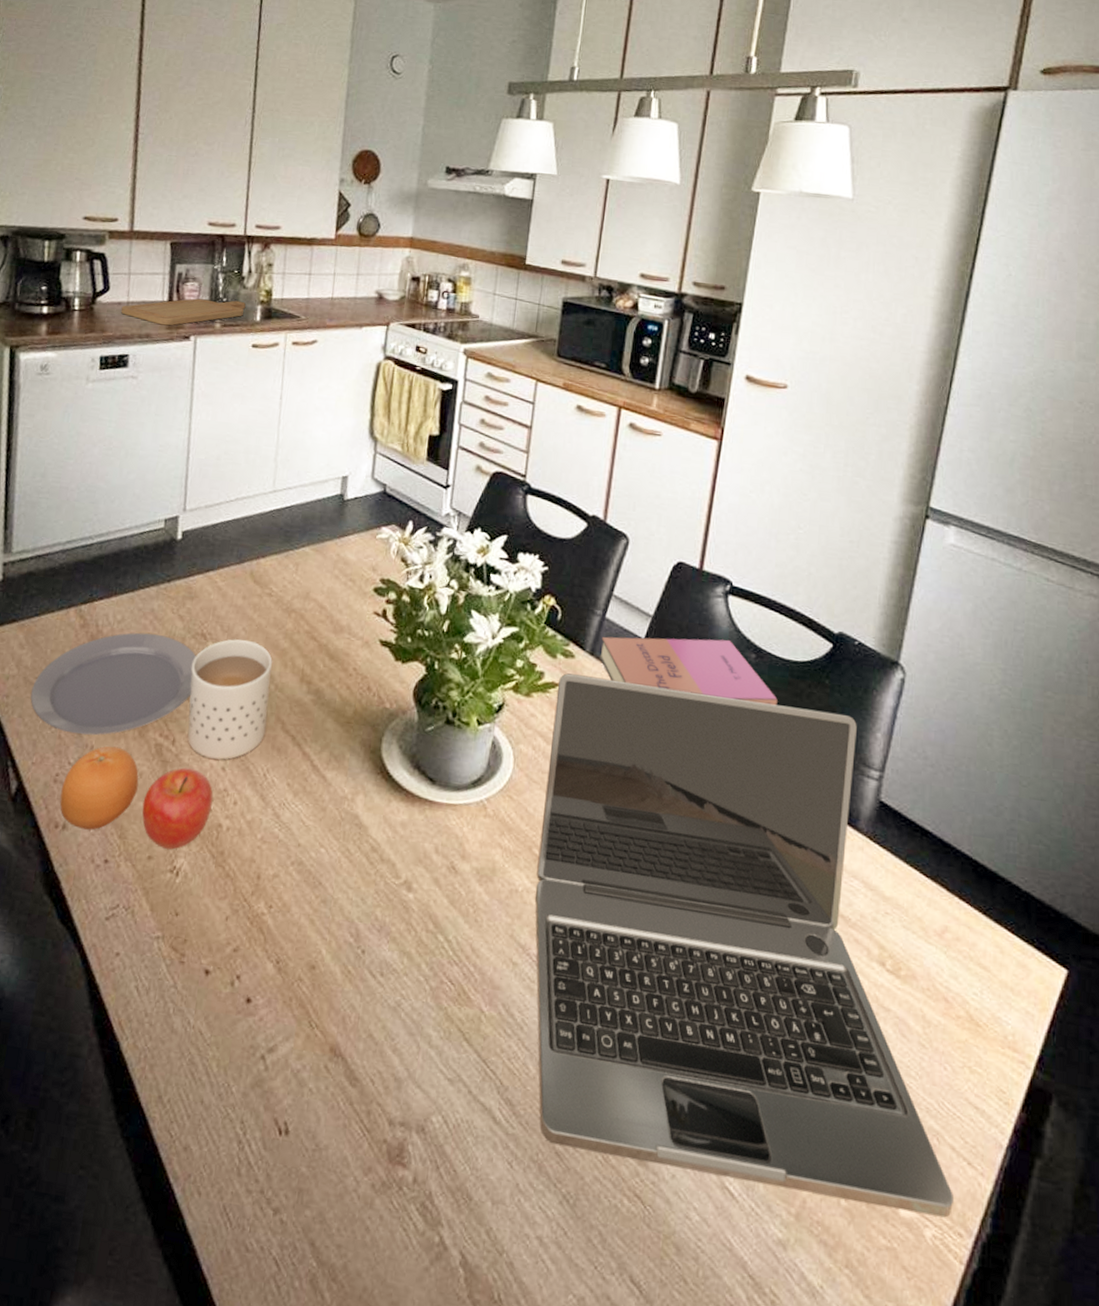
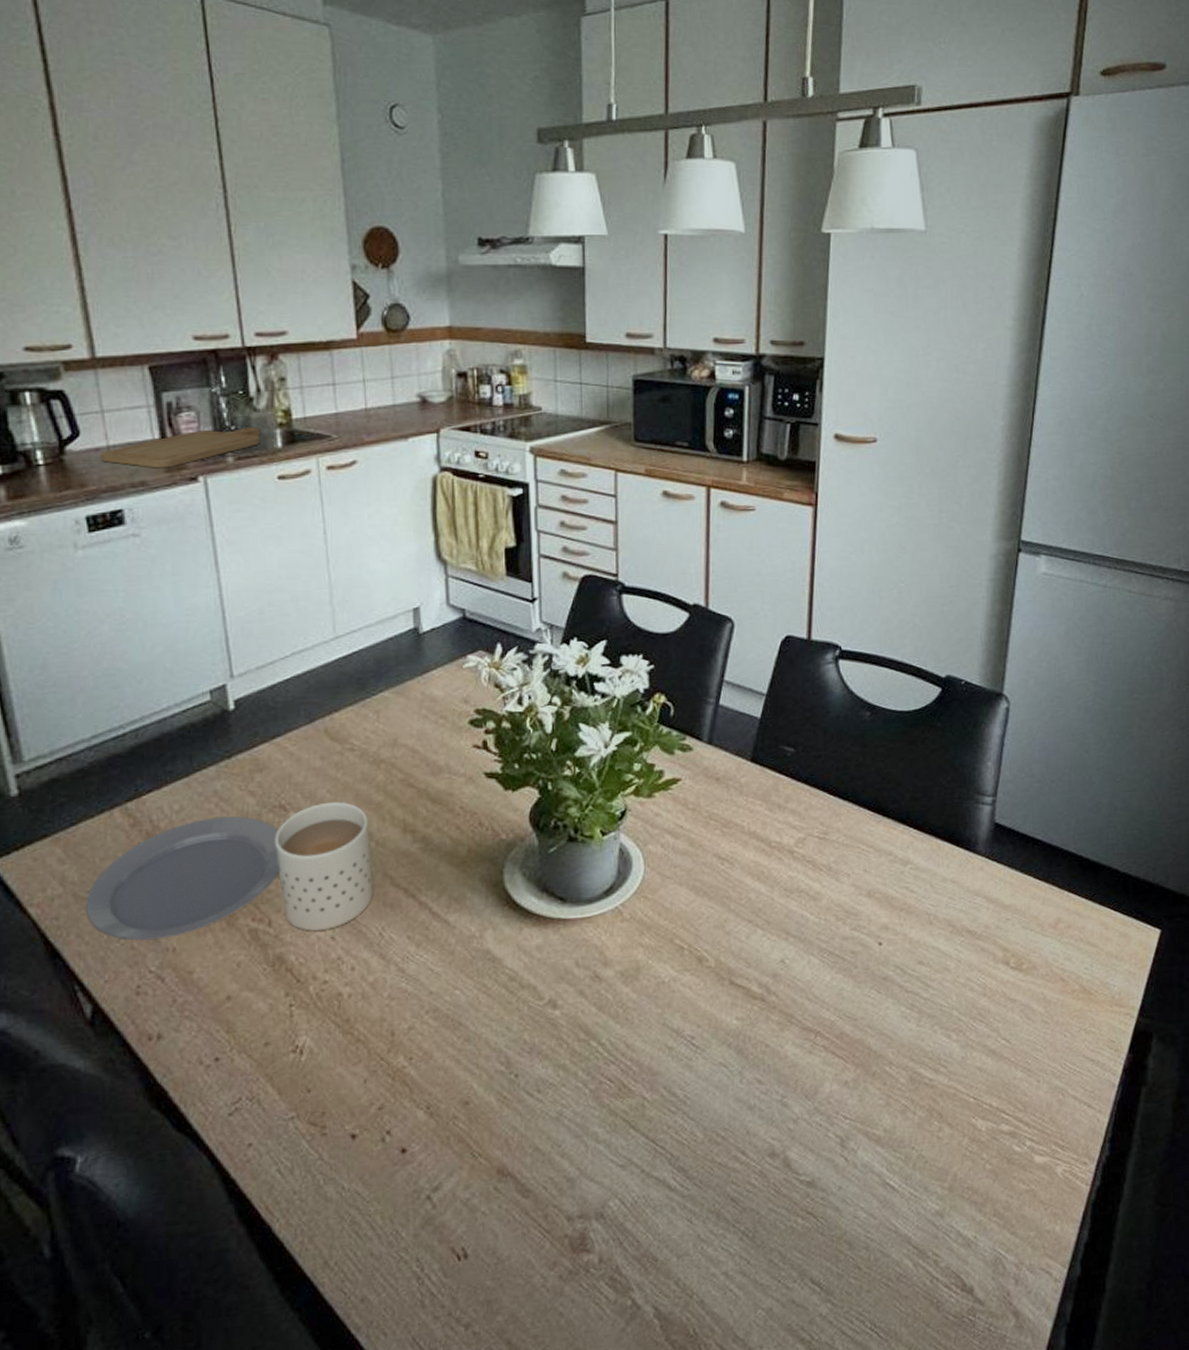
fruit: present [59,746,139,830] -> none [147,942,238,1035]
fruit: present [141,767,214,850] -> none [247,945,327,1032]
laptop: present [535,673,955,1218] -> none [679,751,1079,1193]
books: present [598,636,778,706] -> none [717,703,895,765]

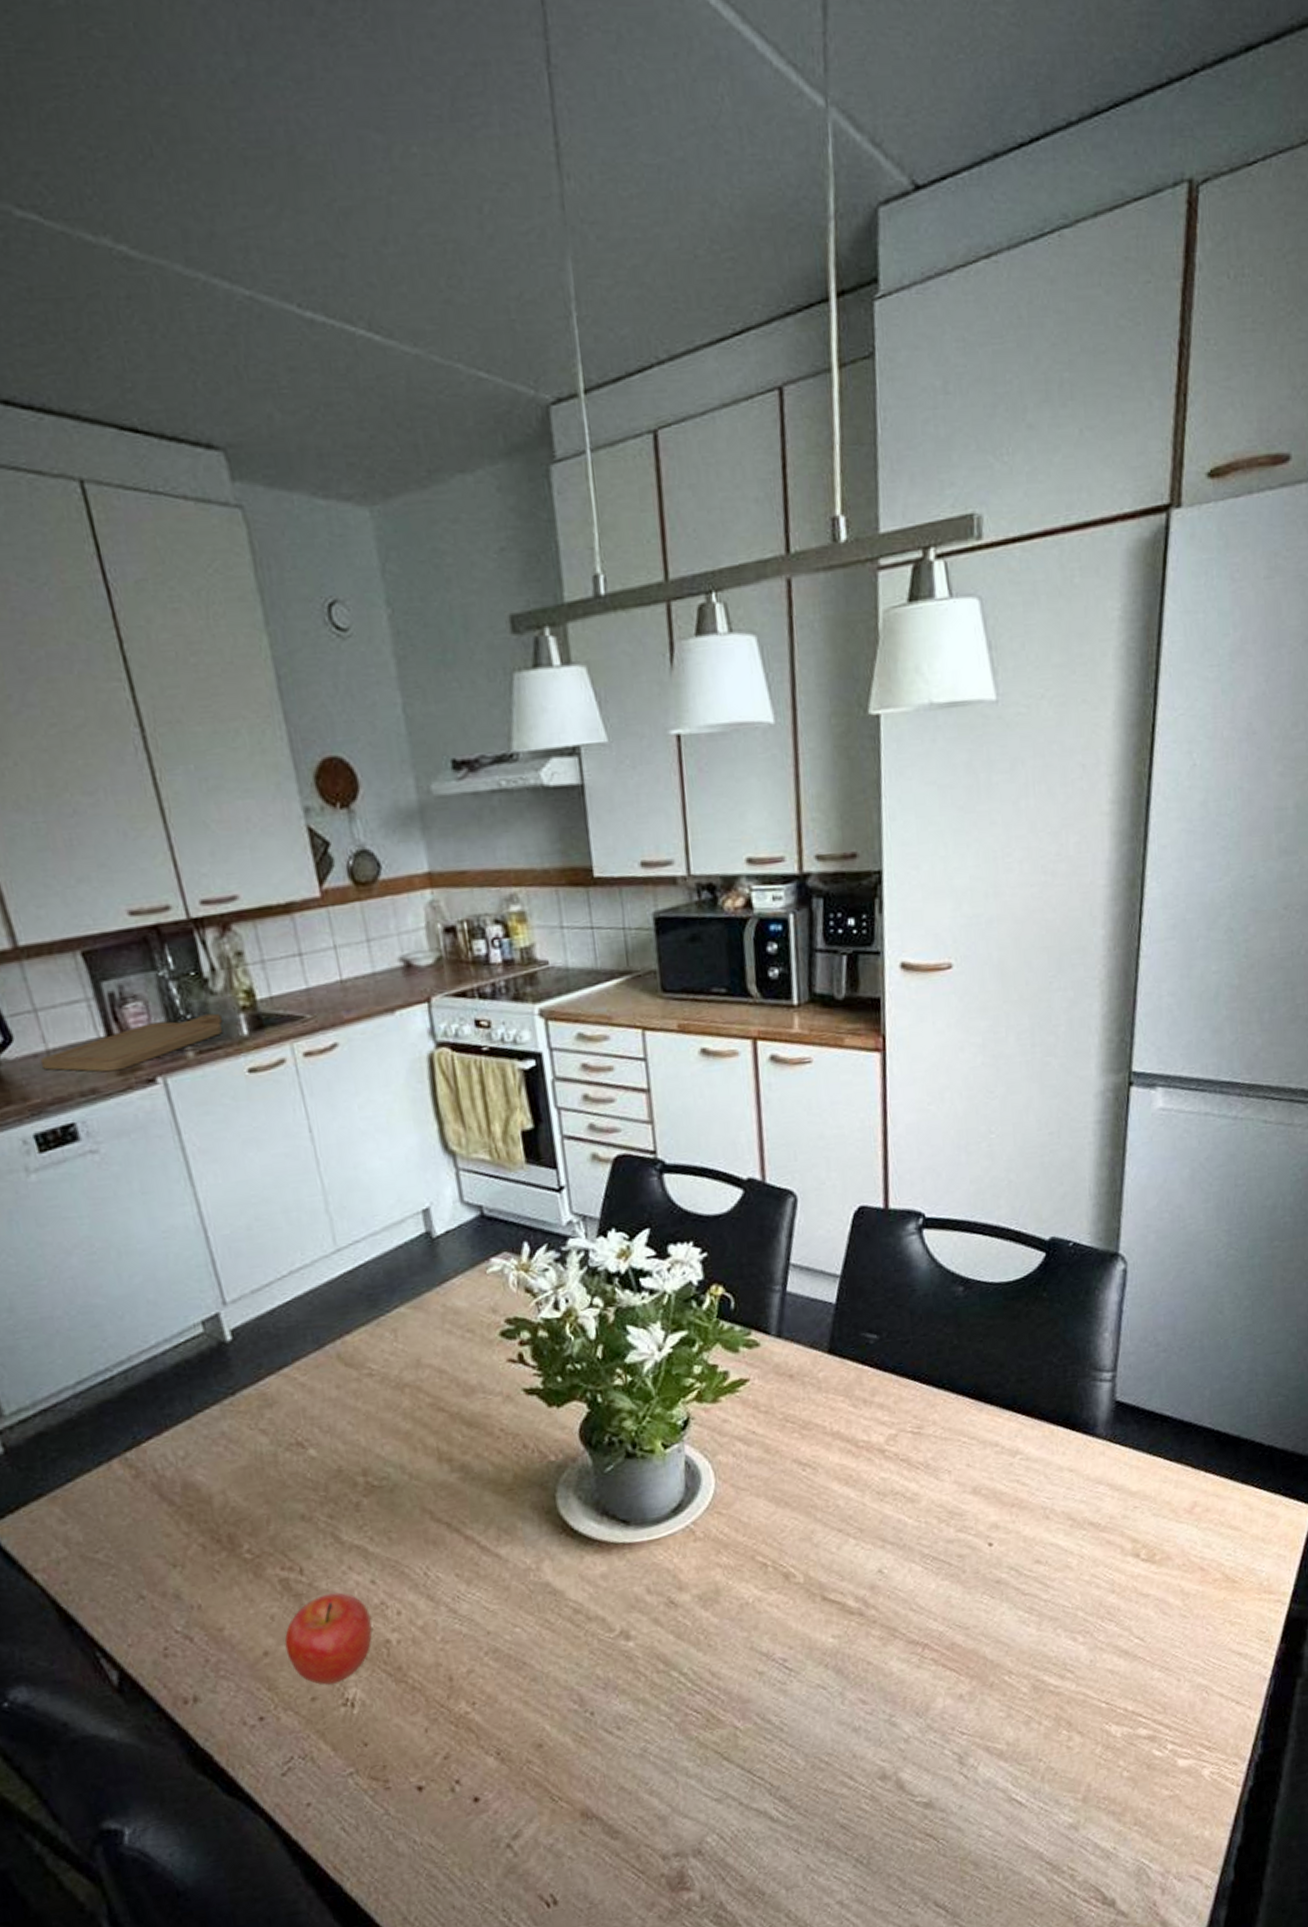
plate: present [86,816,280,941] -> none [95,1457,306,1600]
fruit: none [247,945,327,1032] -> present [285,1592,373,1685]
mug: present [274,801,373,931] -> none [295,1432,413,1577]

